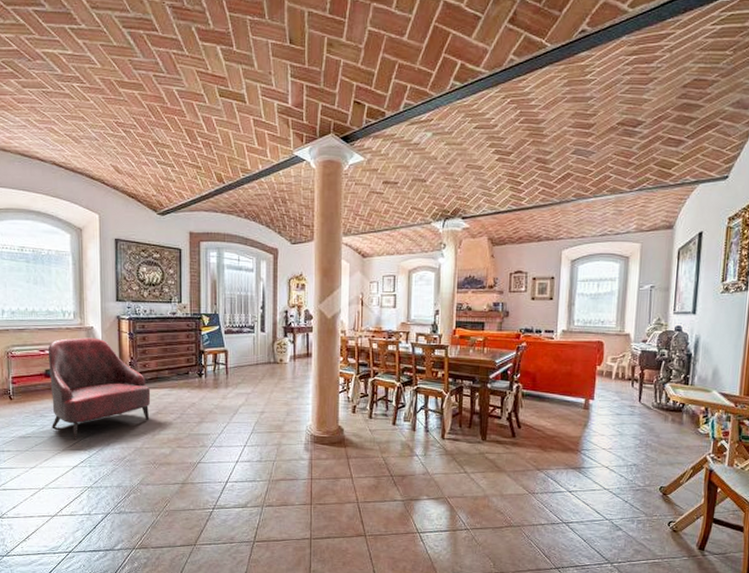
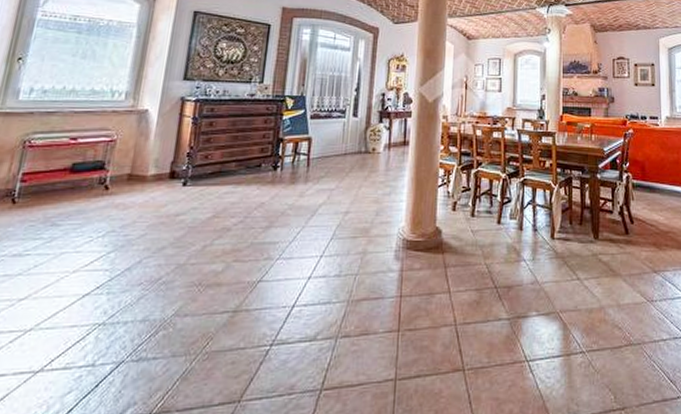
armchair: present [48,337,151,441] -> none [64,122,210,258]

